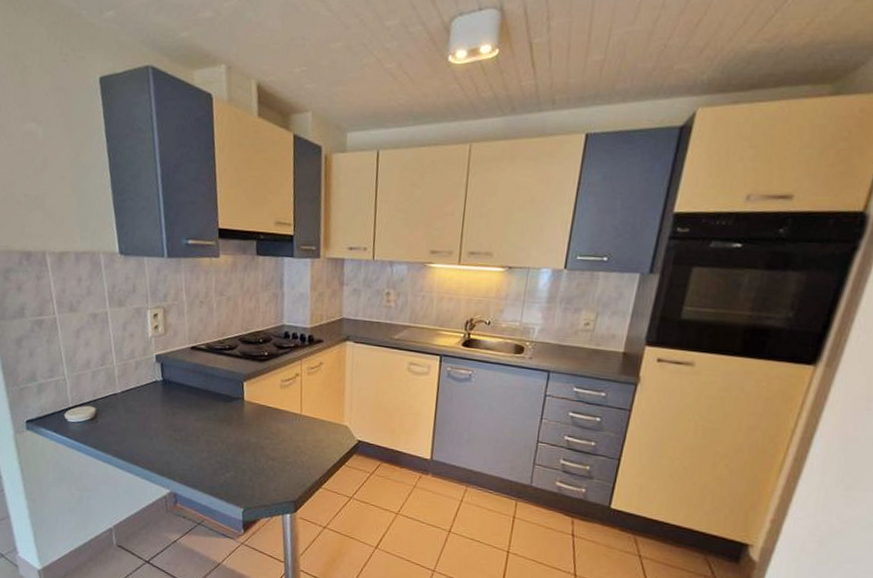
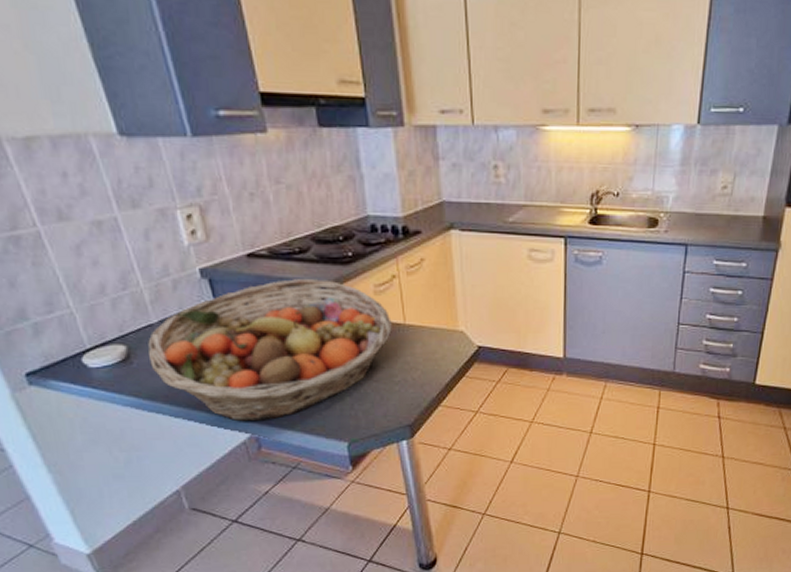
fruit basket: none [109,369,291,481] -> present [148,279,392,422]

